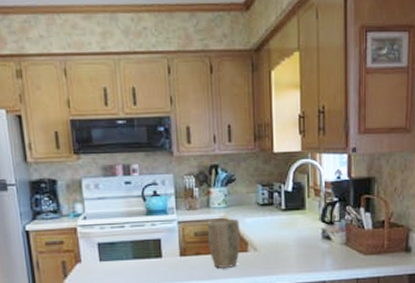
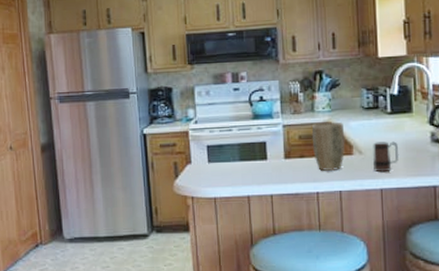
mug: none [267,238,292,268] -> present [373,141,399,172]

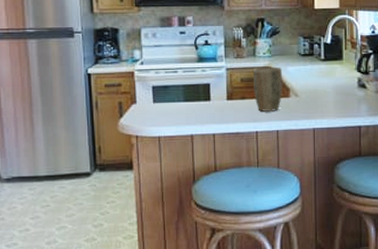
mug: present [373,141,399,172] -> none [307,86,330,113]

